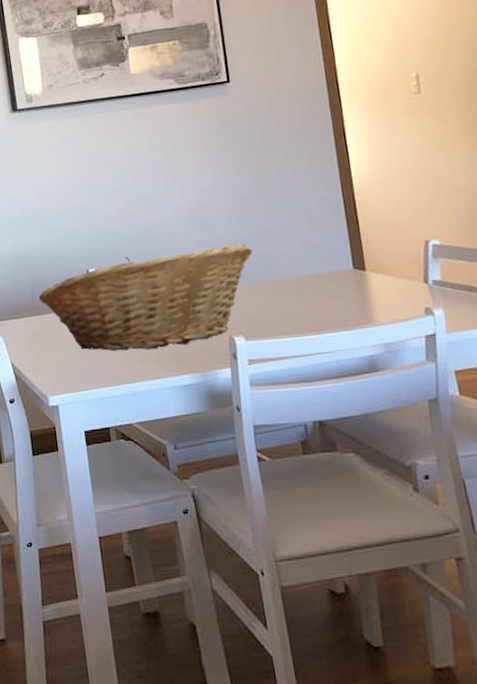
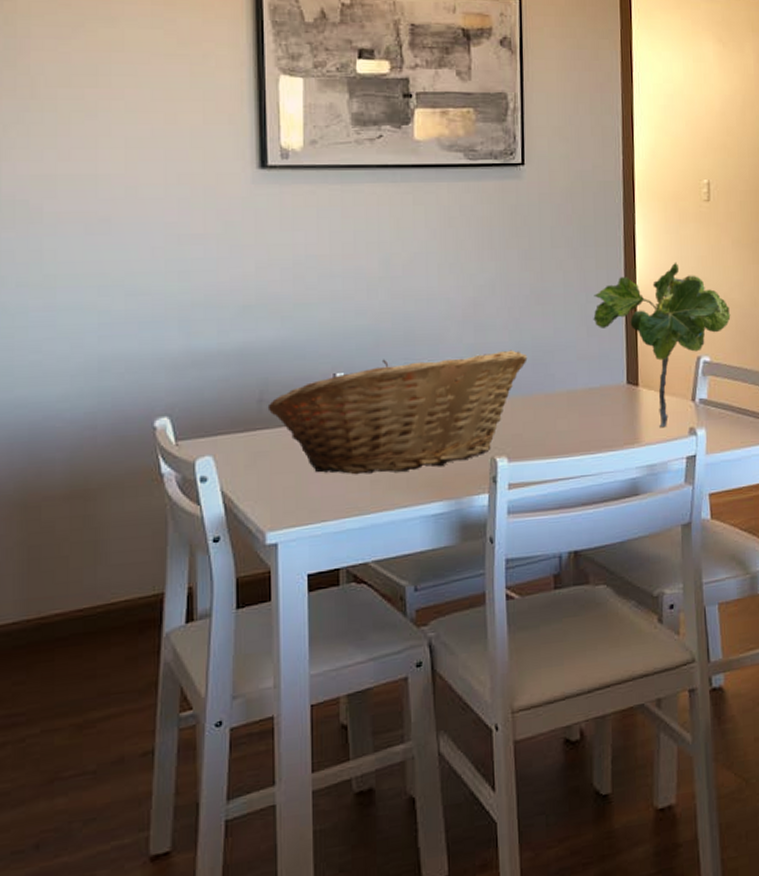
plant: none [310,153,458,308] -> present [593,262,731,427]

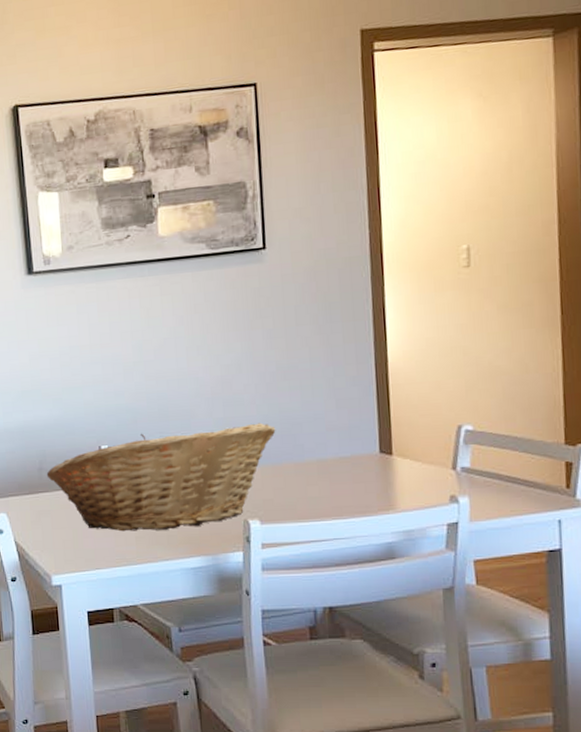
plant: present [593,262,731,427] -> none [342,331,497,494]

